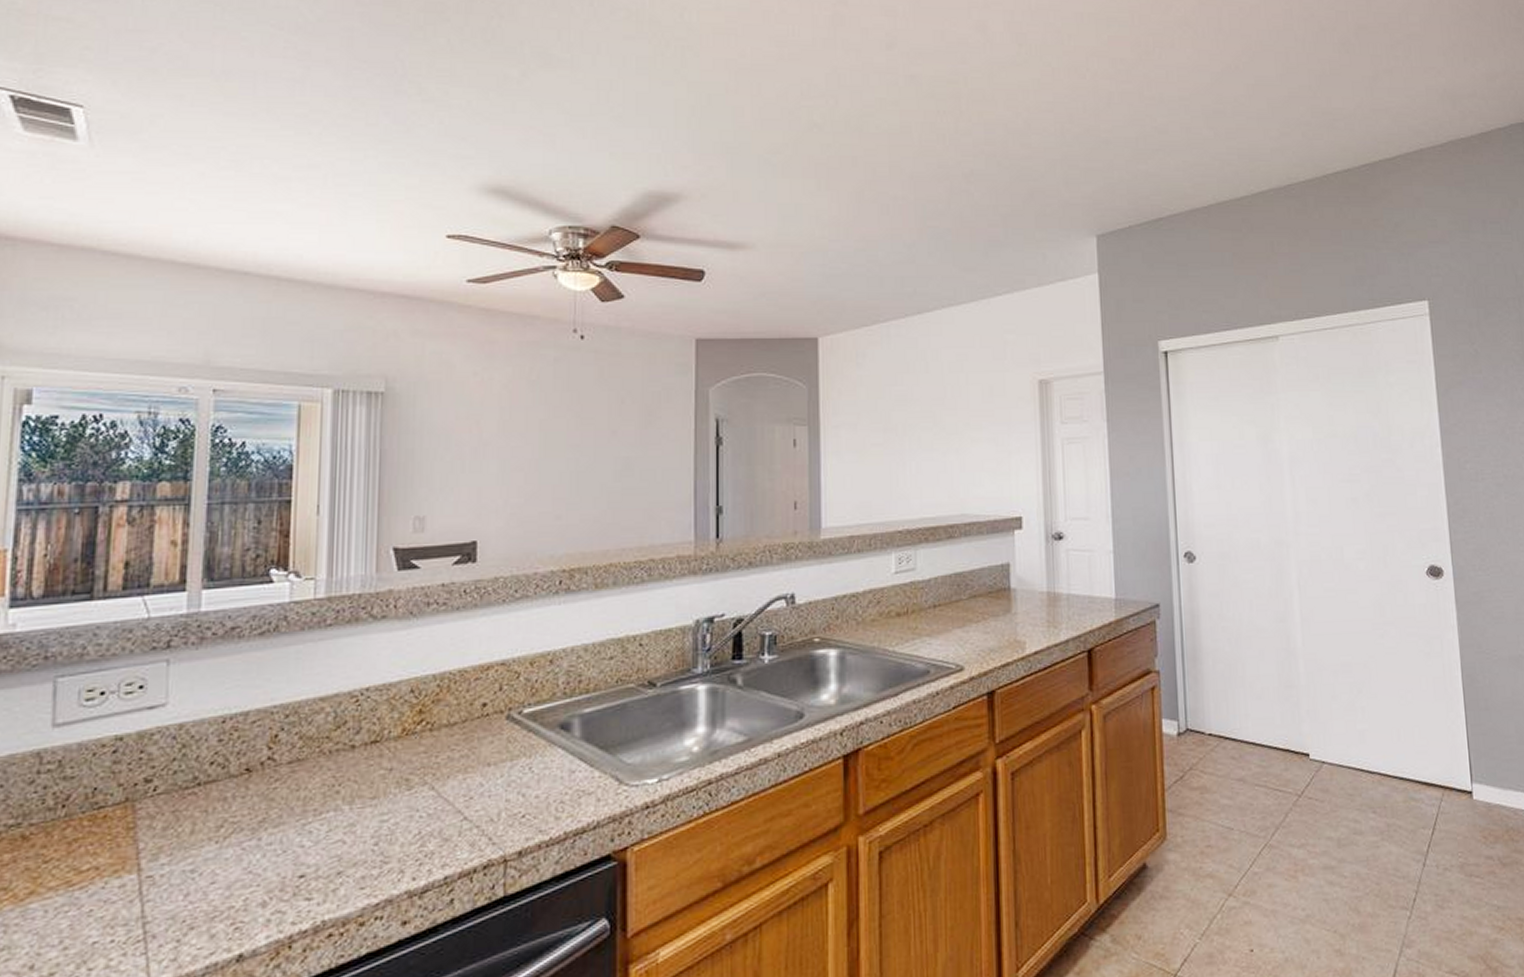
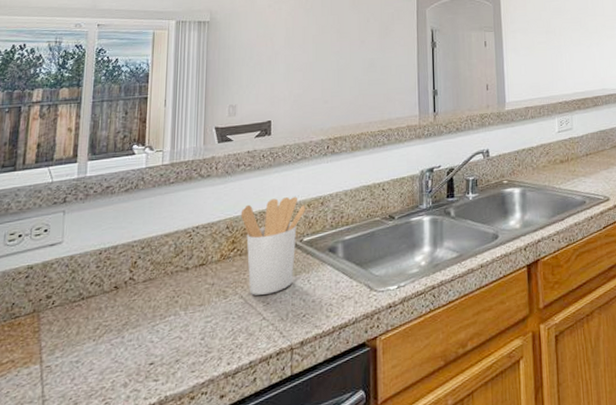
utensil holder: none [431,650,527,786] -> present [240,196,306,295]

